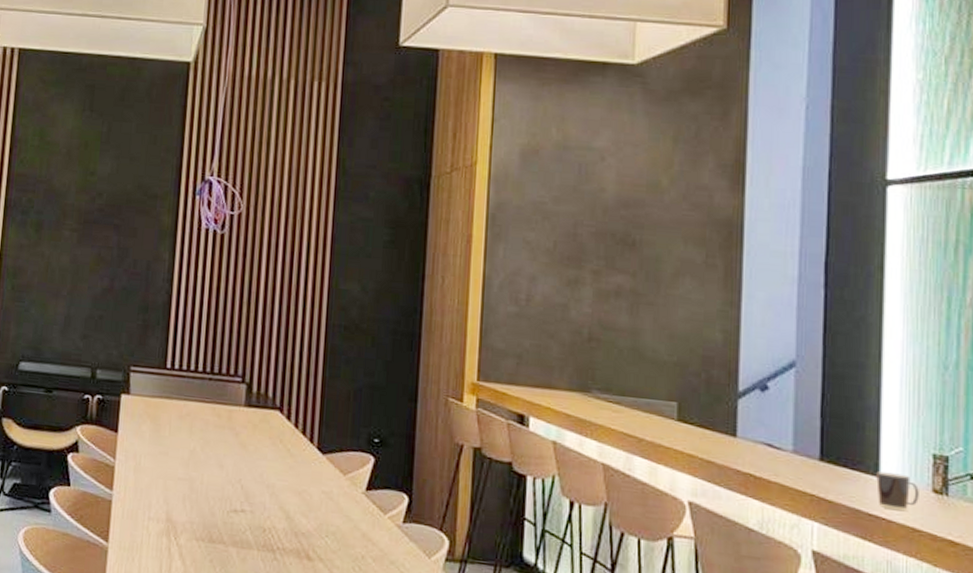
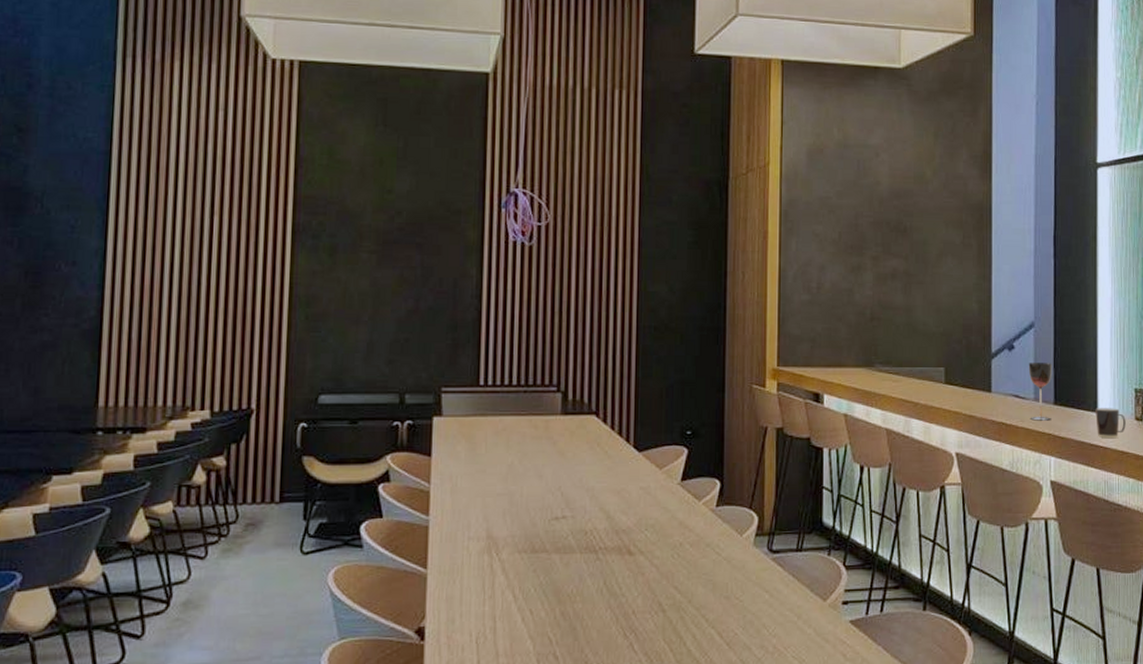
wineglass: none [786,408,819,479] -> present [1028,363,1053,421]

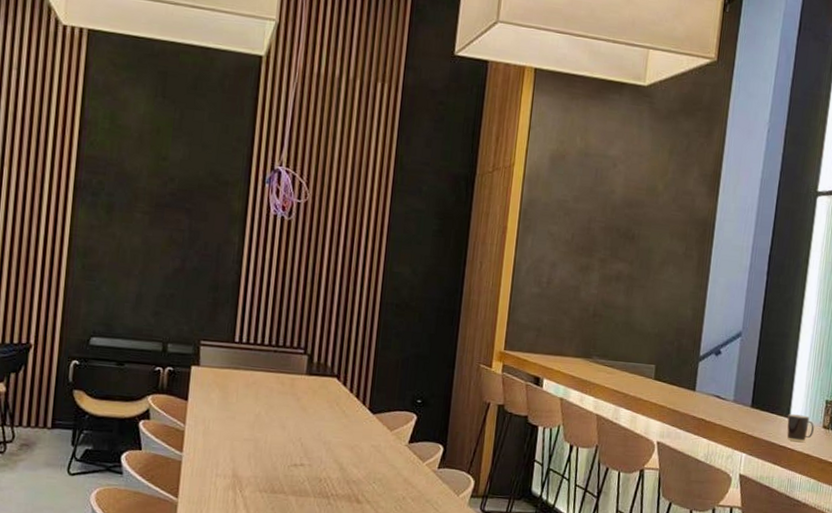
wineglass: present [1028,363,1053,421] -> none [728,368,754,421]

